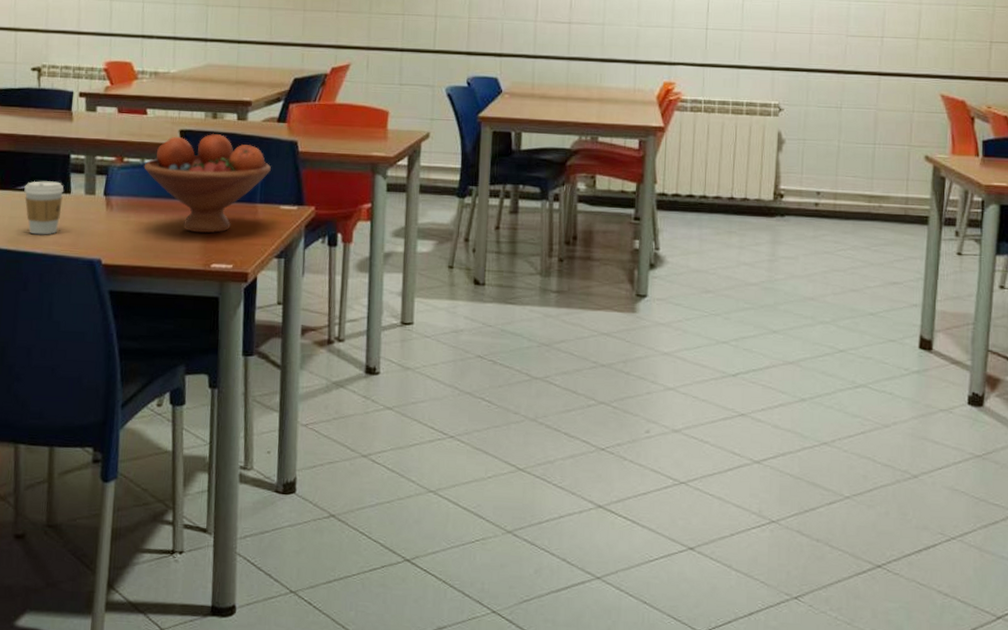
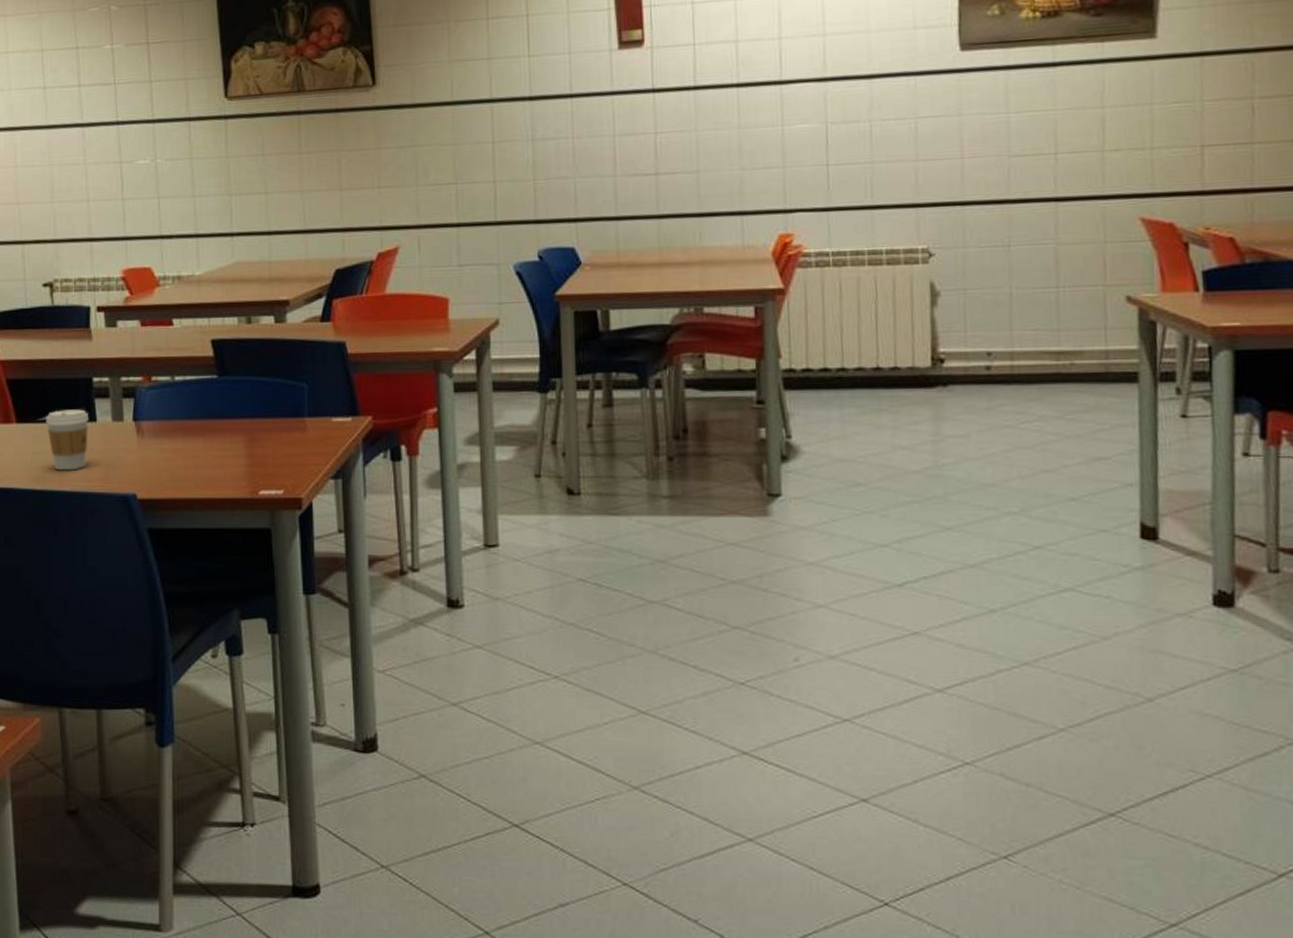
fruit bowl: present [144,133,271,234] -> none [174,340,318,457]

